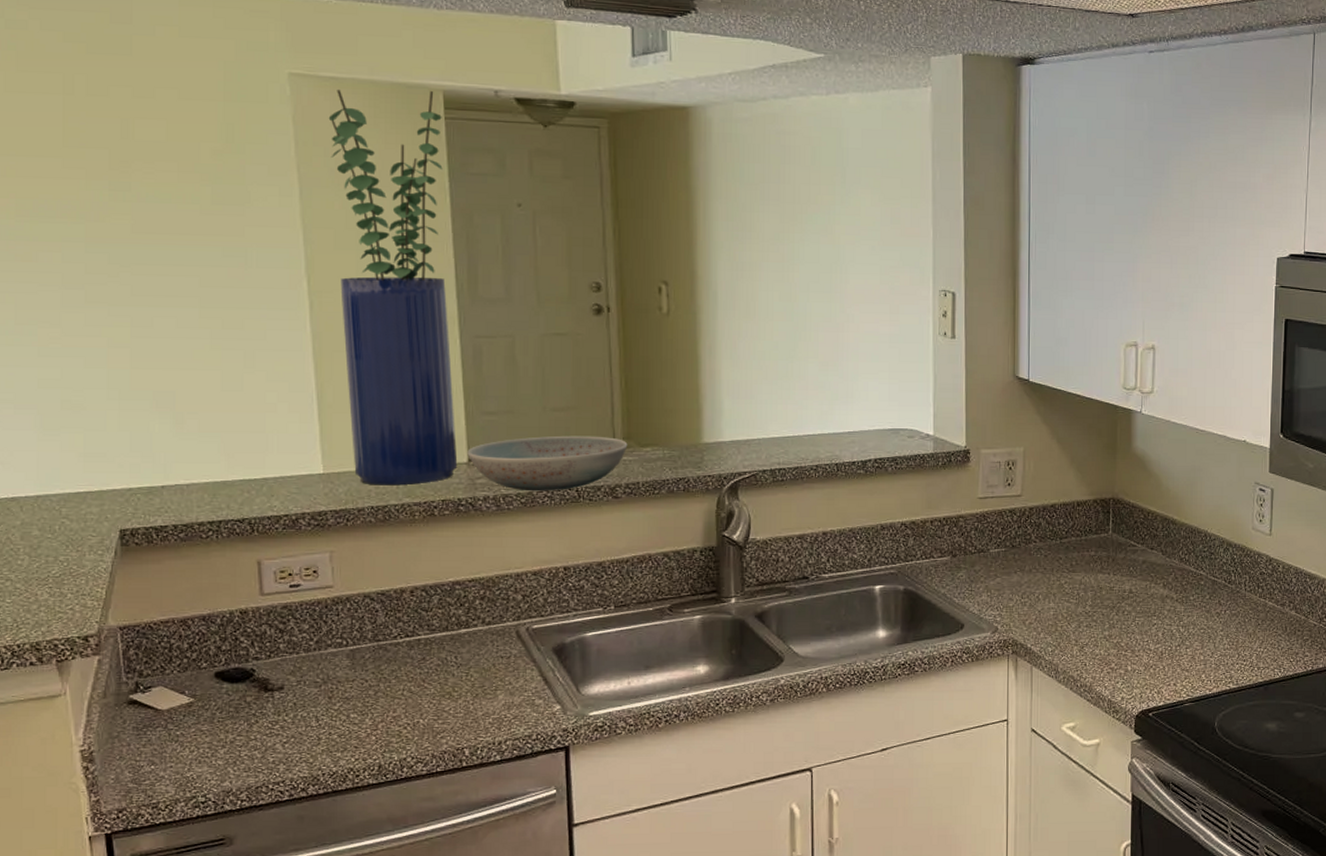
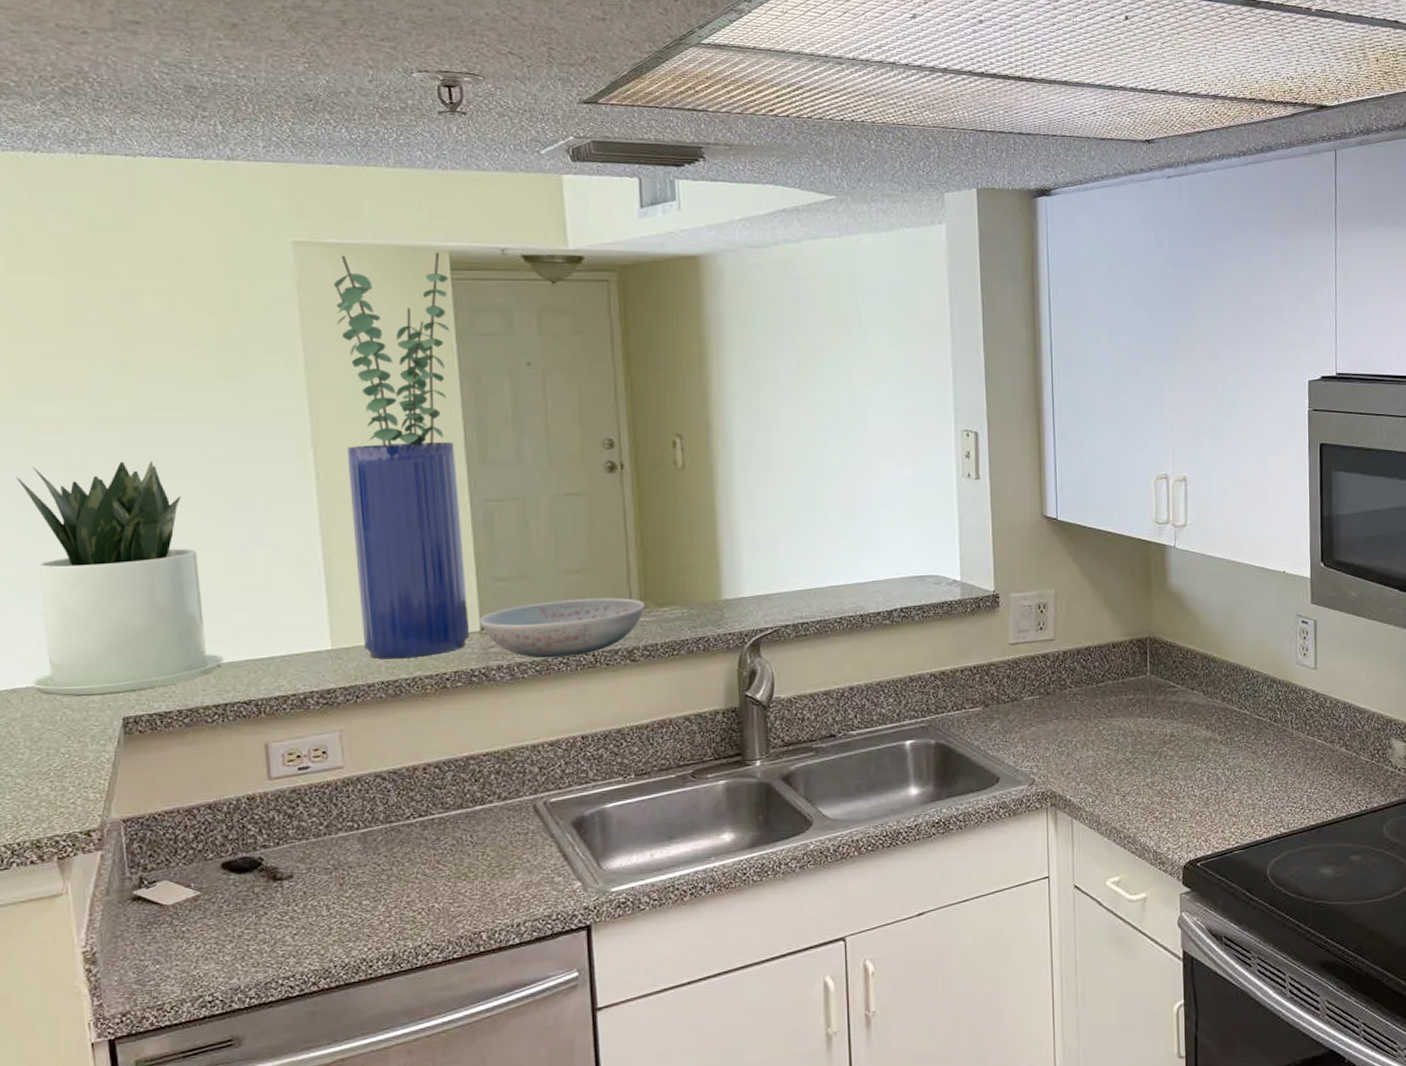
planter: none [16,282,219,507] -> present [17,461,224,697]

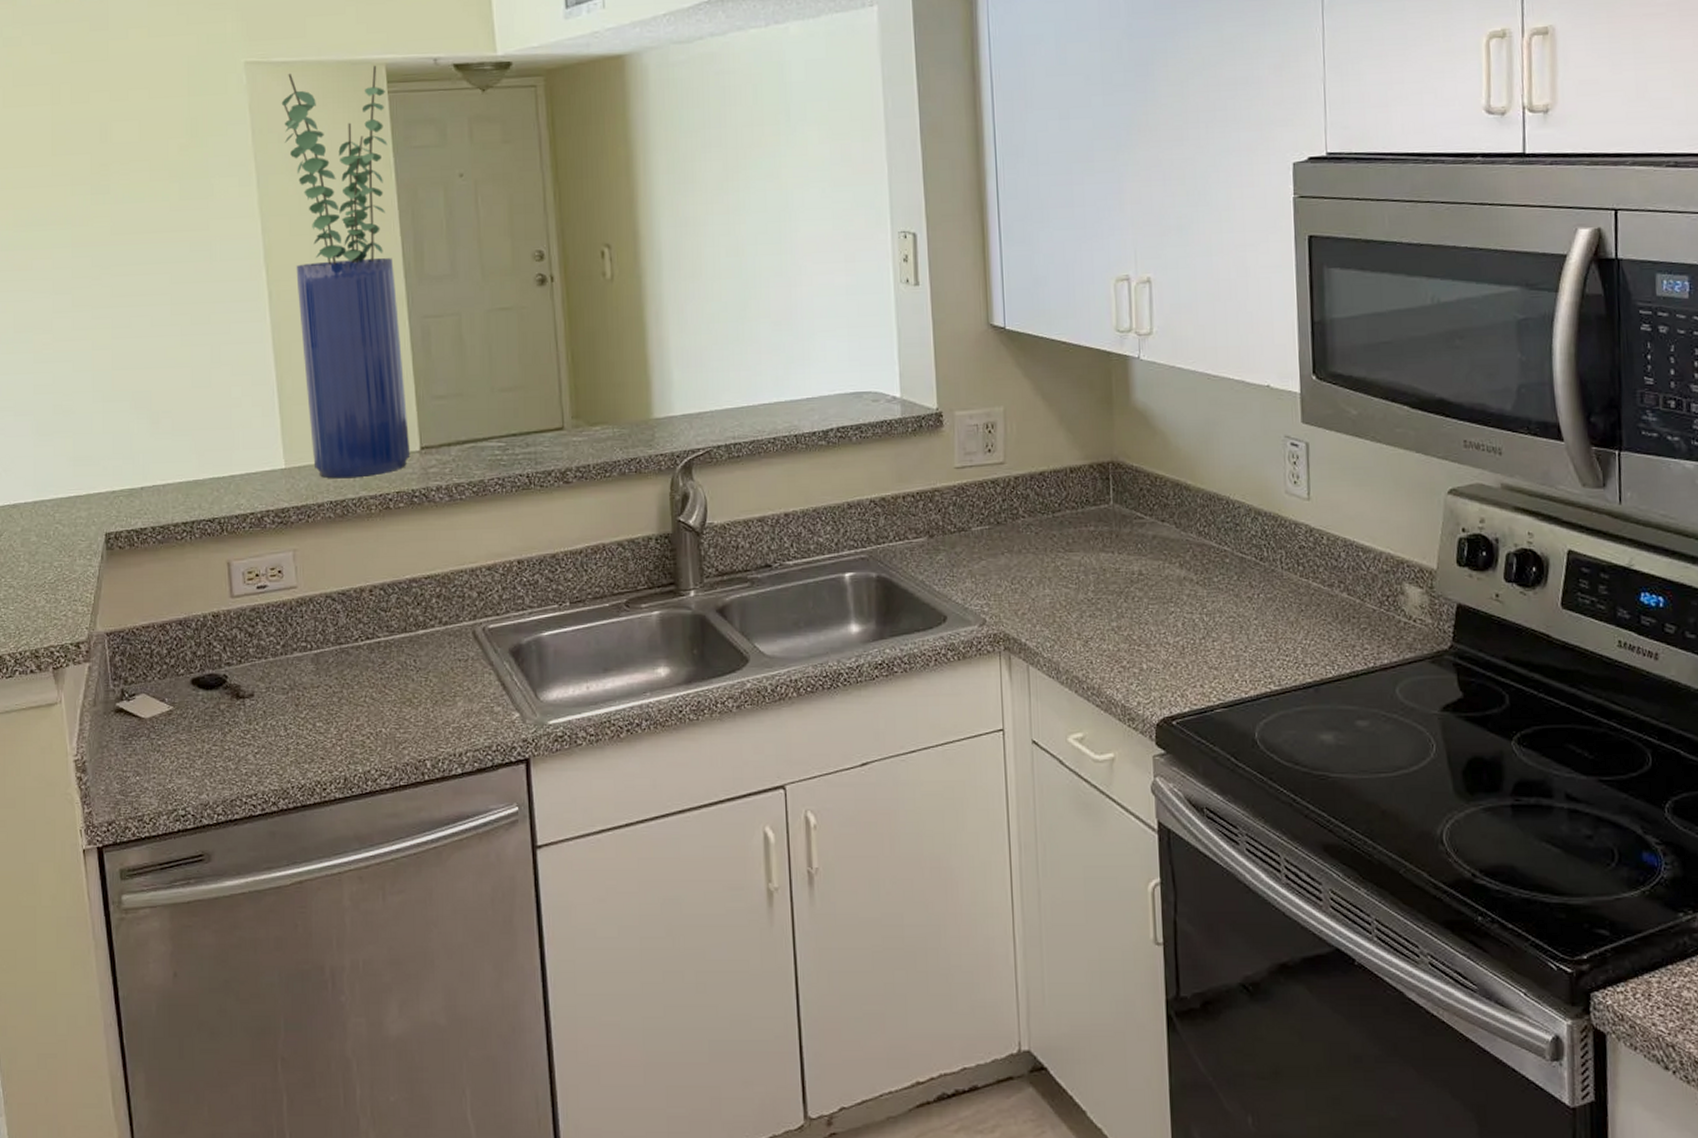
planter: present [17,461,224,697] -> none [15,283,191,512]
dish: present [480,597,645,659] -> none [419,416,577,479]

